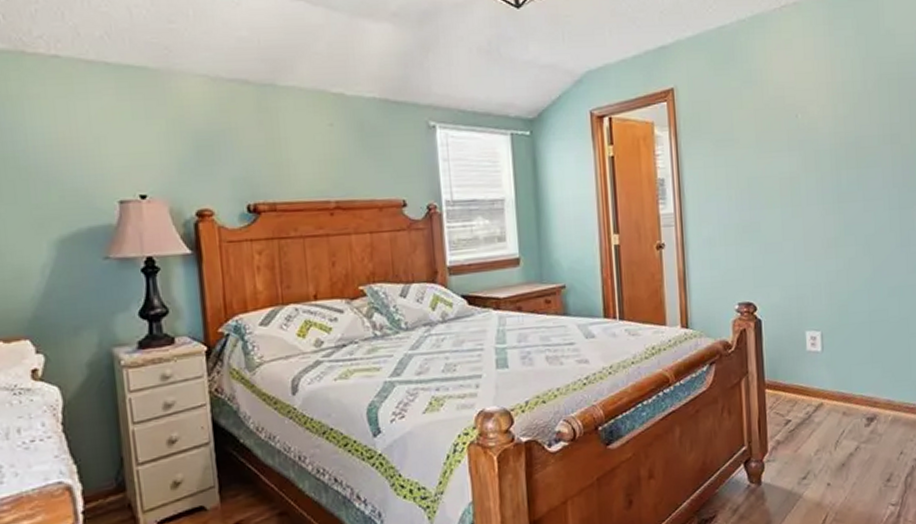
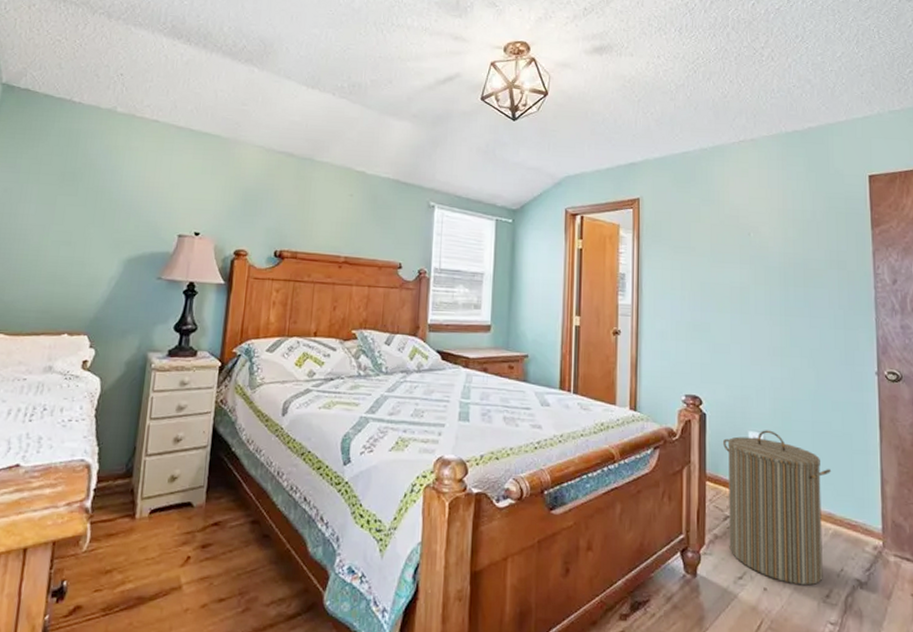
laundry hamper: none [779,327,890,475] -> present [722,430,832,586]

